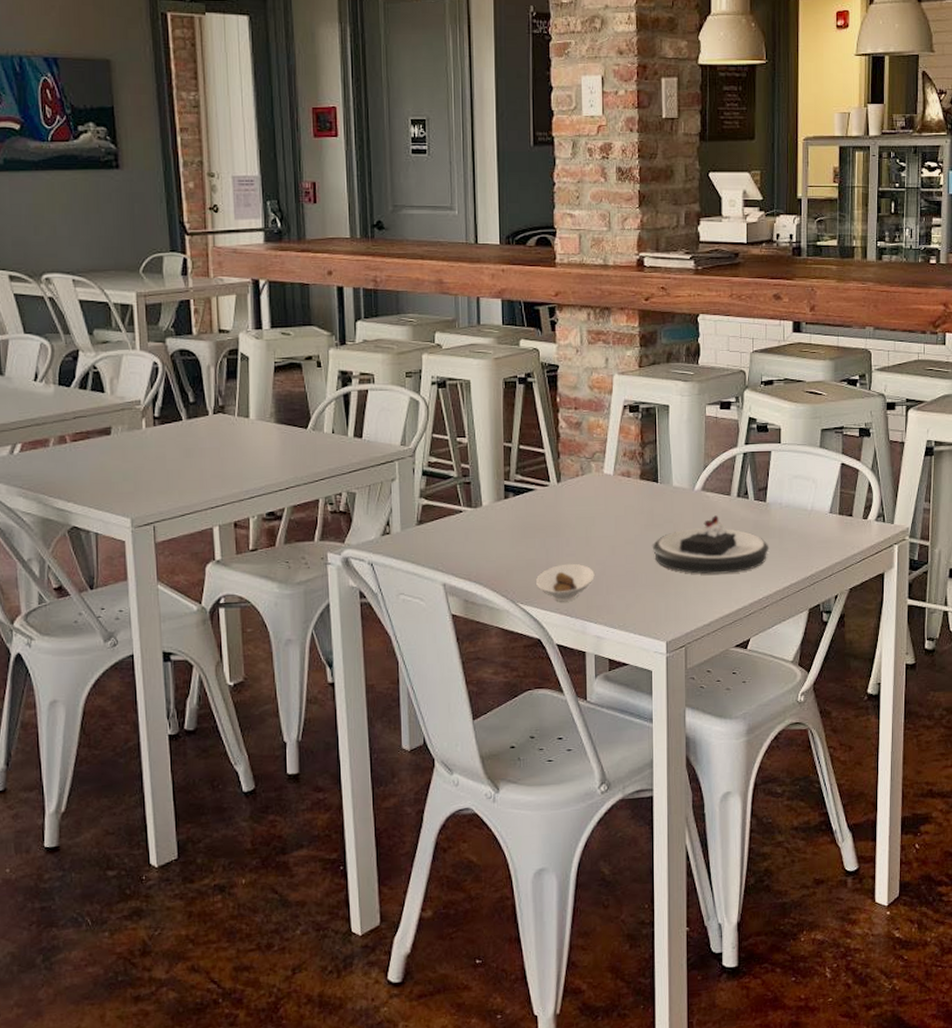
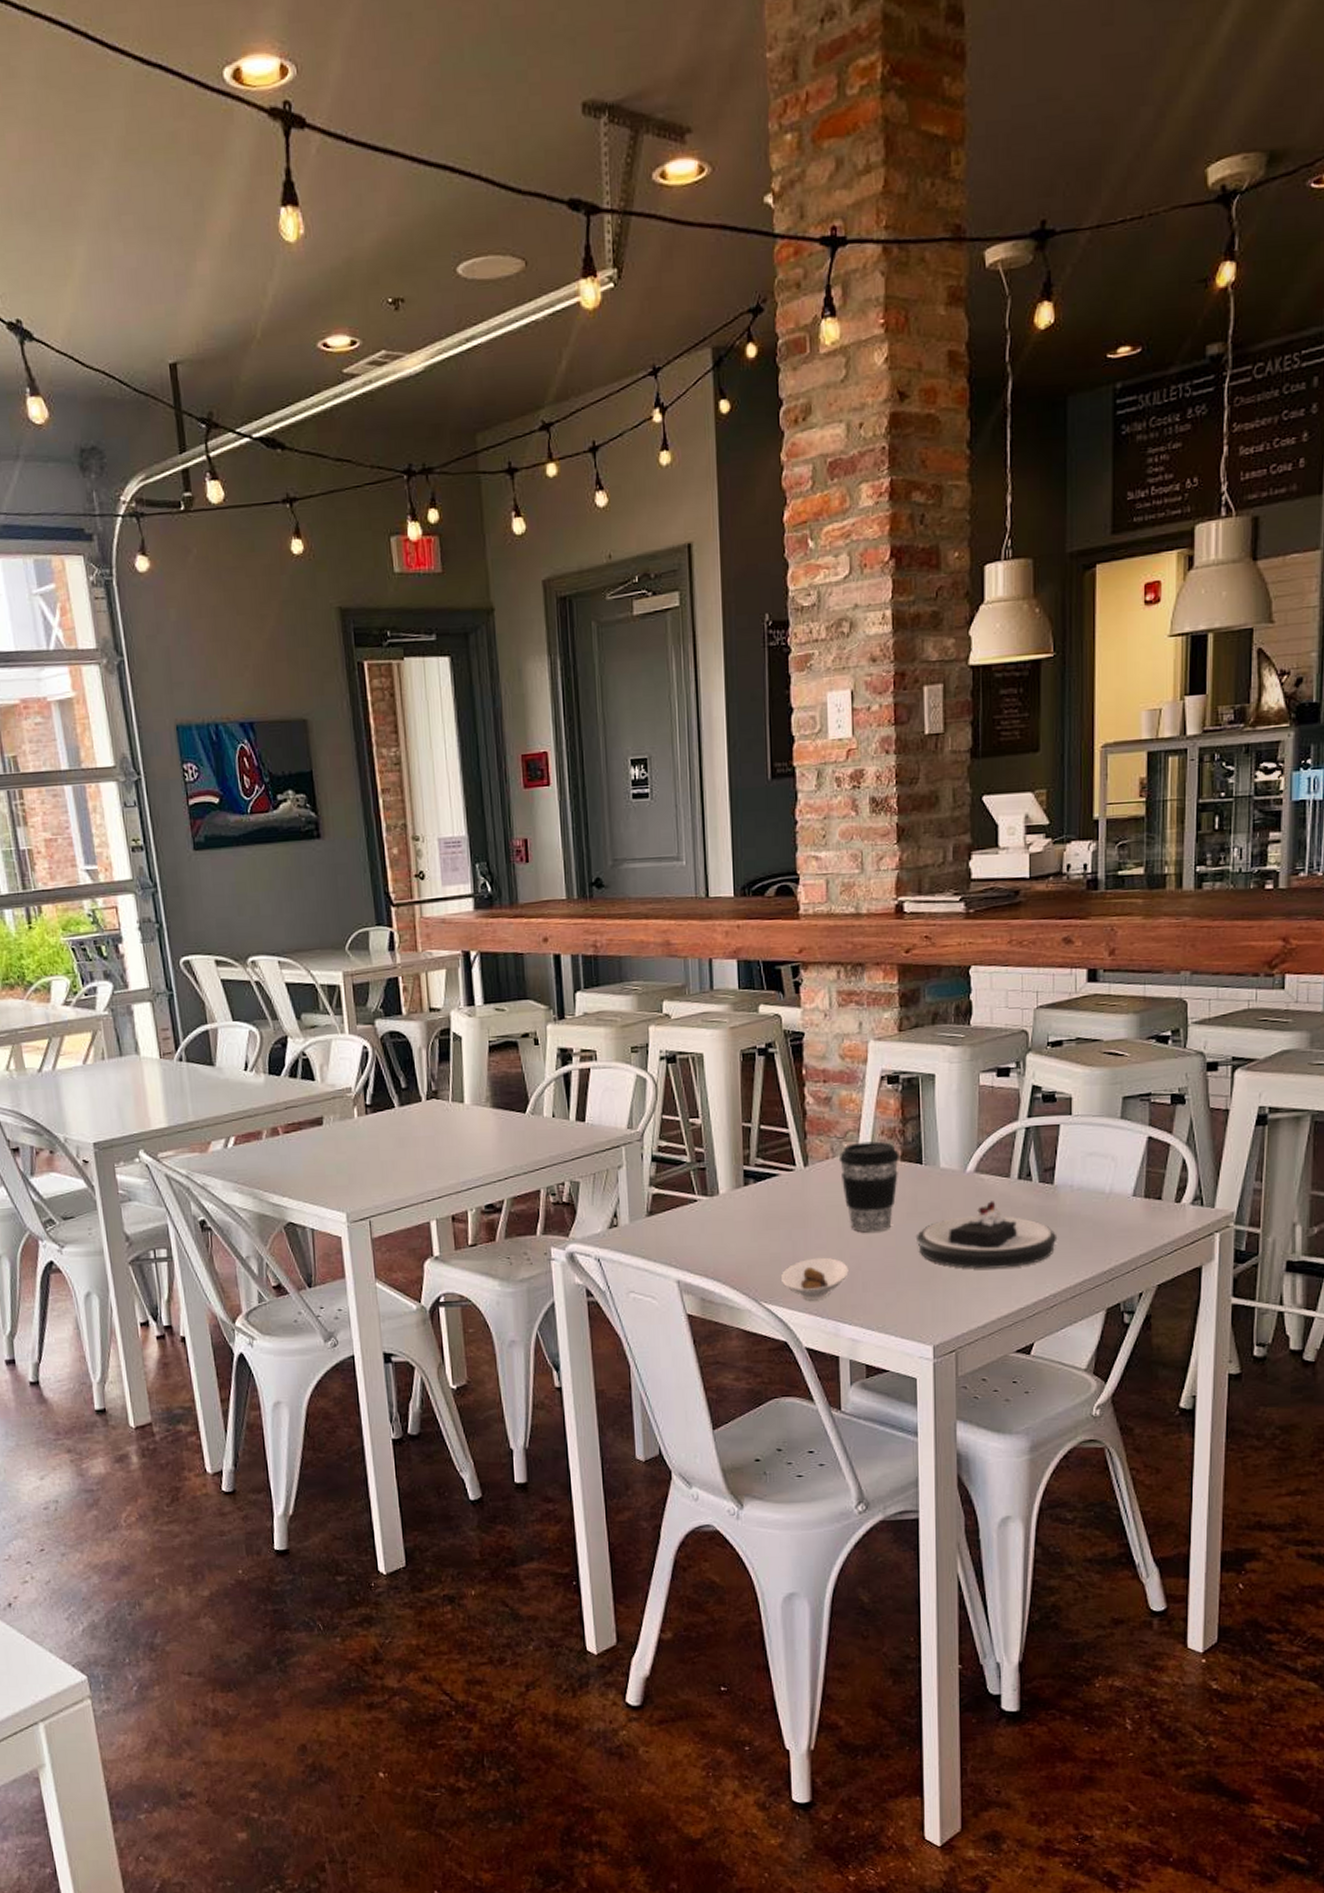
coffee cup: none [587,462,639,542] -> present [838,1141,899,1233]

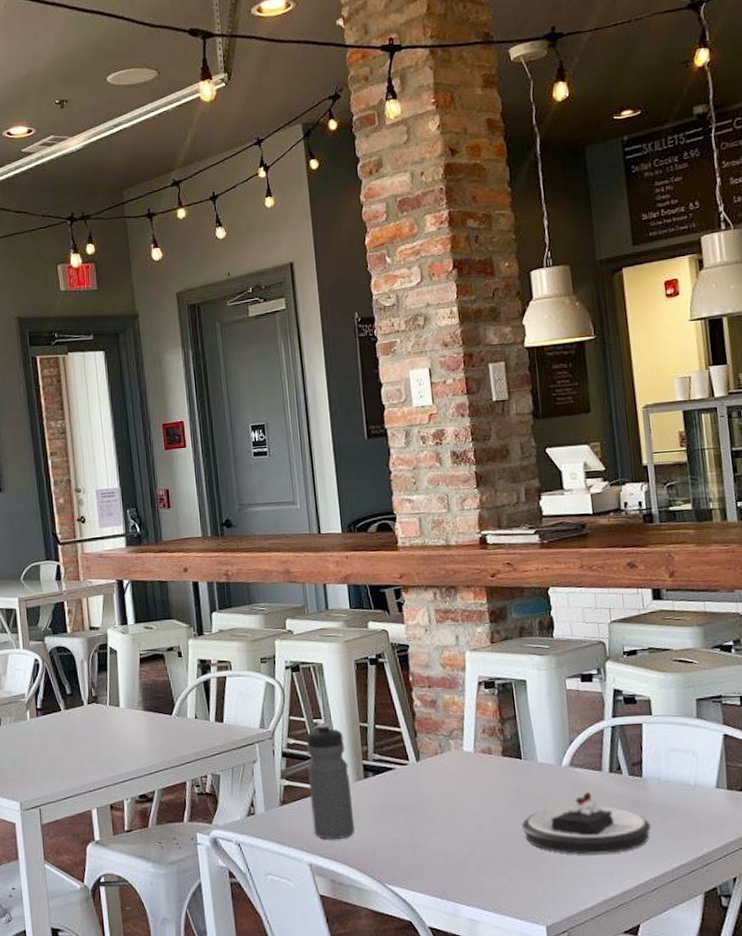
water bottle: none [679,1122,731,1254] -> present [306,722,355,839]
saucer: present [782,1257,849,1300] -> none [402,843,463,882]
coffee cup: present [838,1141,899,1233] -> none [446,739,501,821]

